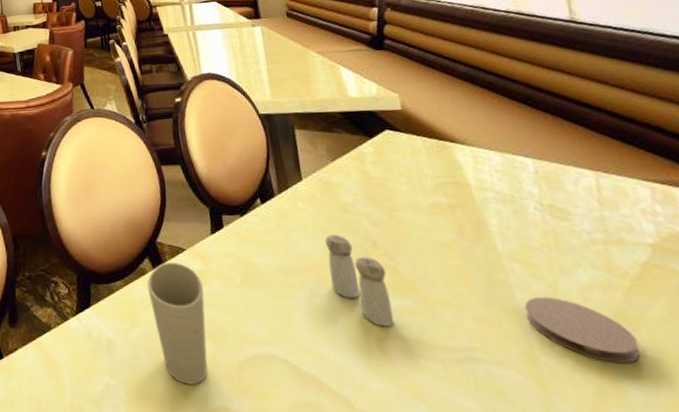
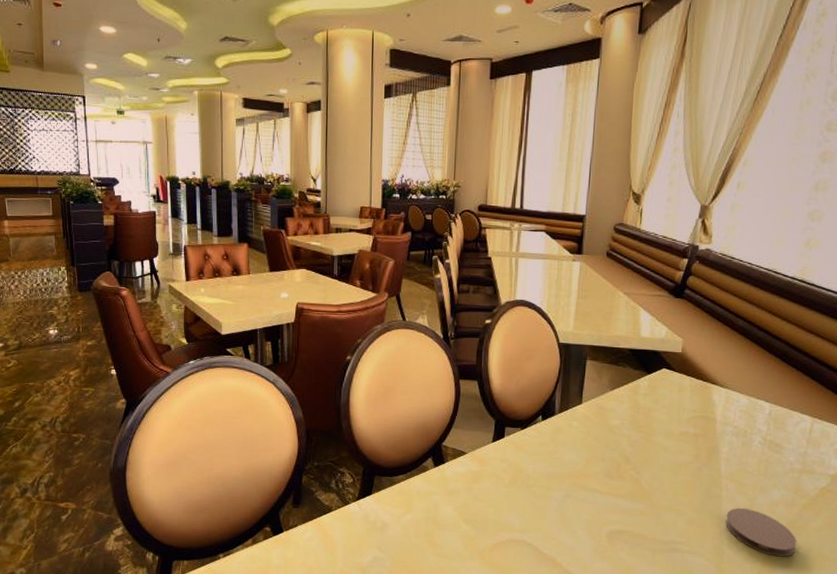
cup: present [147,261,208,385] -> none [426,462,476,560]
salt and pepper shaker: present [324,234,395,327] -> none [583,450,630,524]

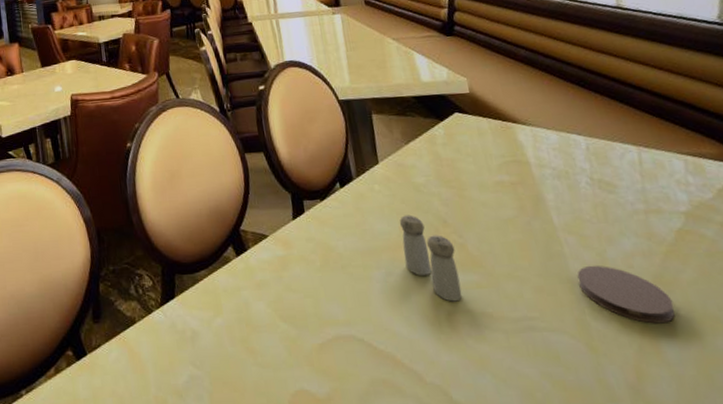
salt and pepper shaker: none [583,450,630,524] -> present [399,215,463,302]

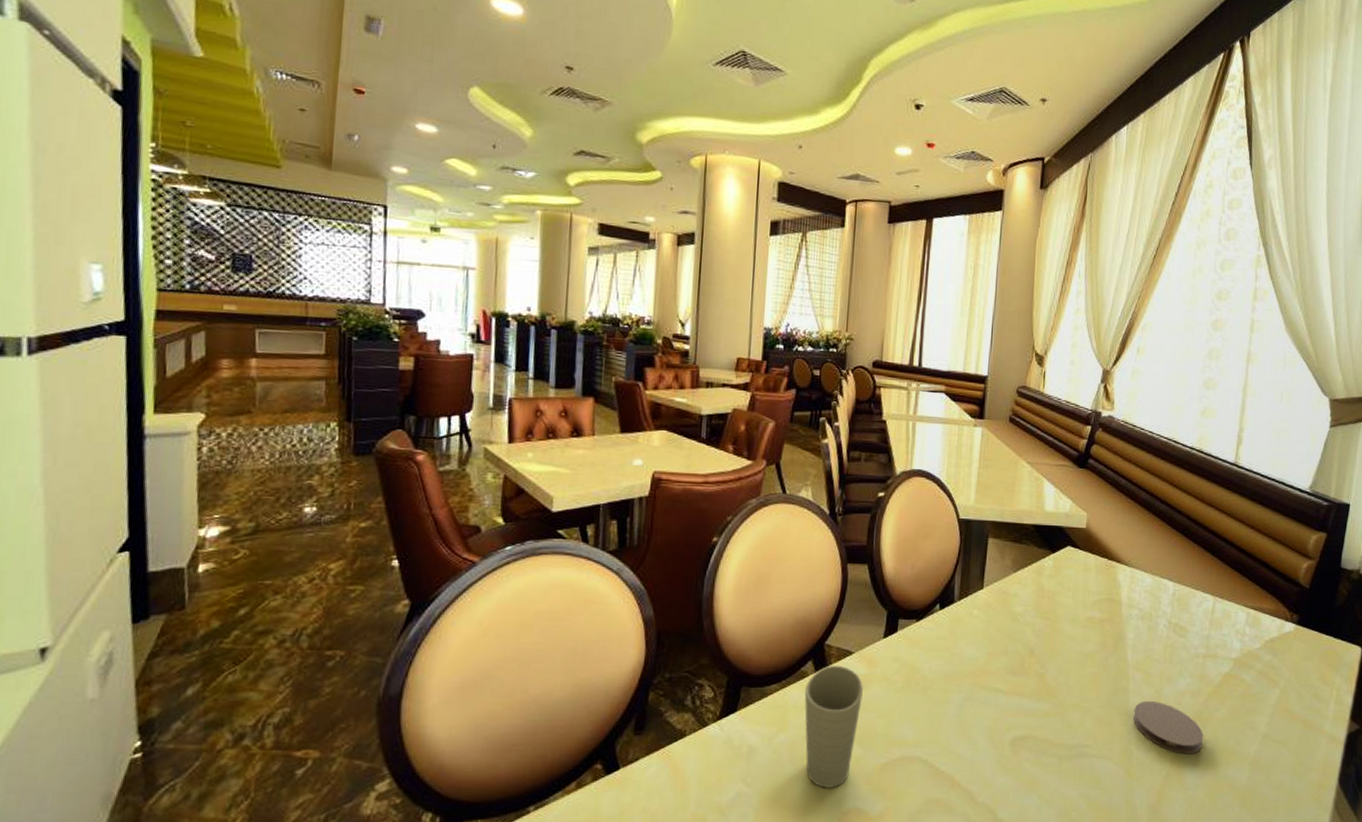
cup: none [230,248,289,370] -> present [804,665,864,788]
salt and pepper shaker: present [399,215,463,302] -> none [985,642,1035,728]

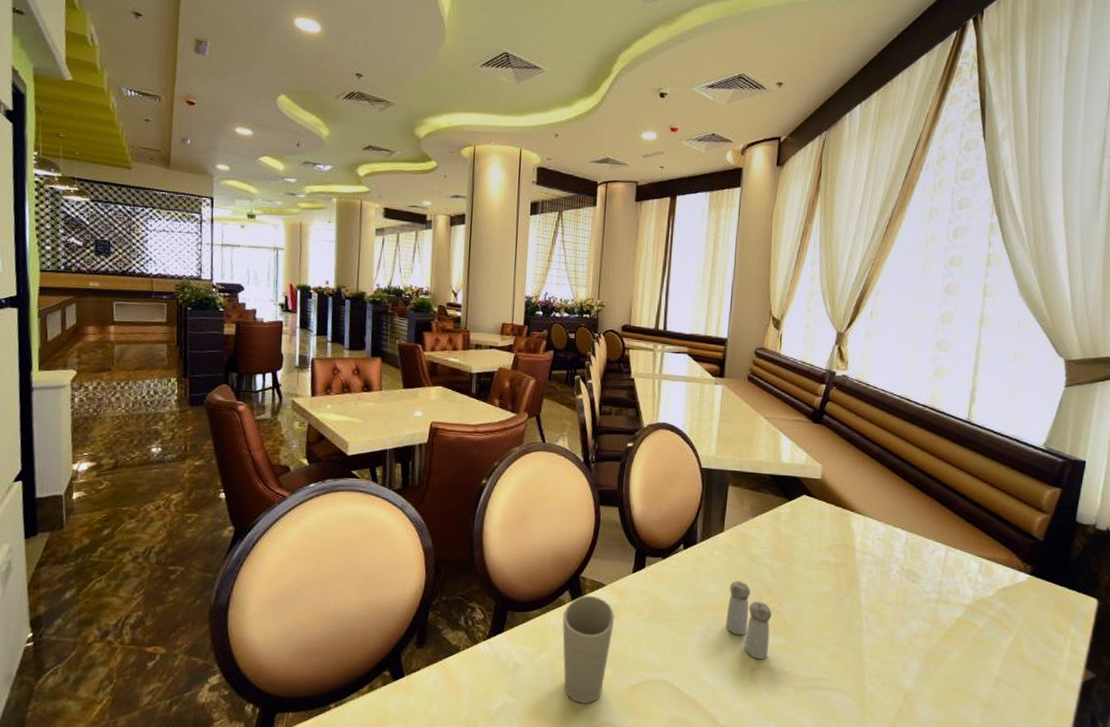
salt and pepper shaker: none [985,642,1035,728] -> present [725,580,772,660]
coaster: present [1133,700,1204,754] -> none [867,640,936,692]

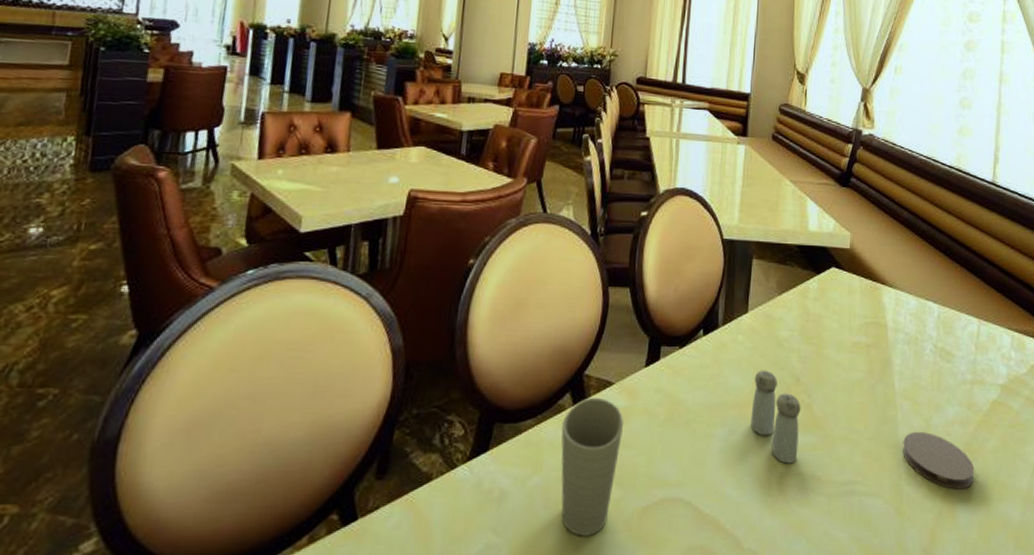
coaster: none [867,640,936,692] -> present [903,431,975,490]

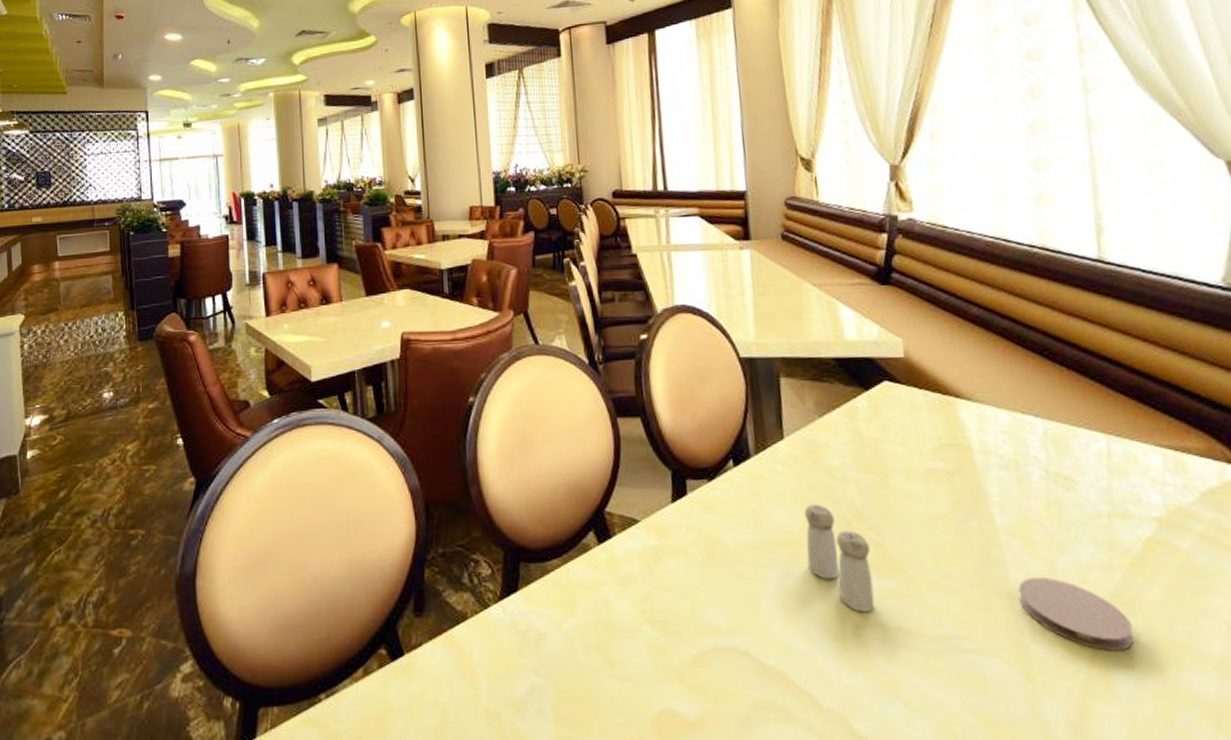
cup: present [561,397,624,536] -> none [589,535,658,684]

